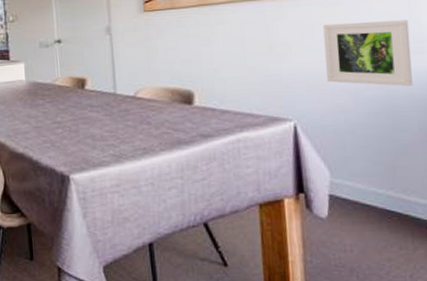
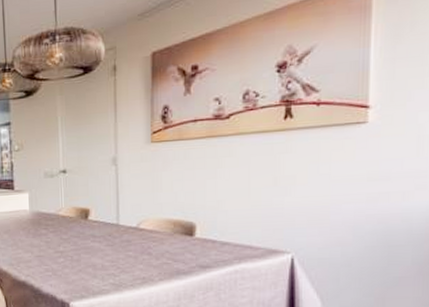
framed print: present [323,20,413,87] -> none [327,155,416,222]

